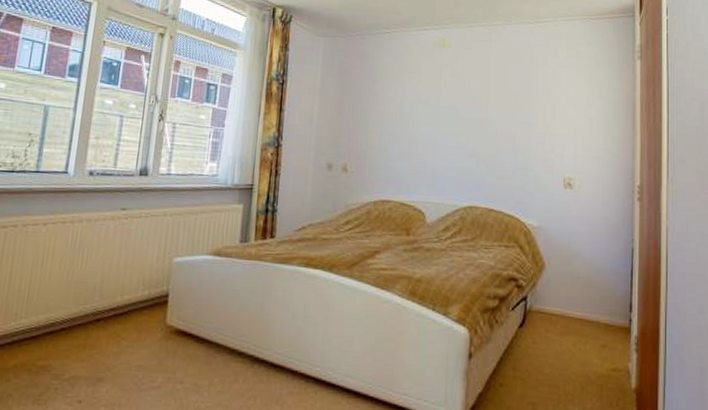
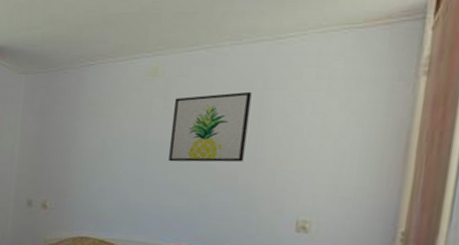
wall art: none [459,65,521,127] -> present [169,91,252,163]

